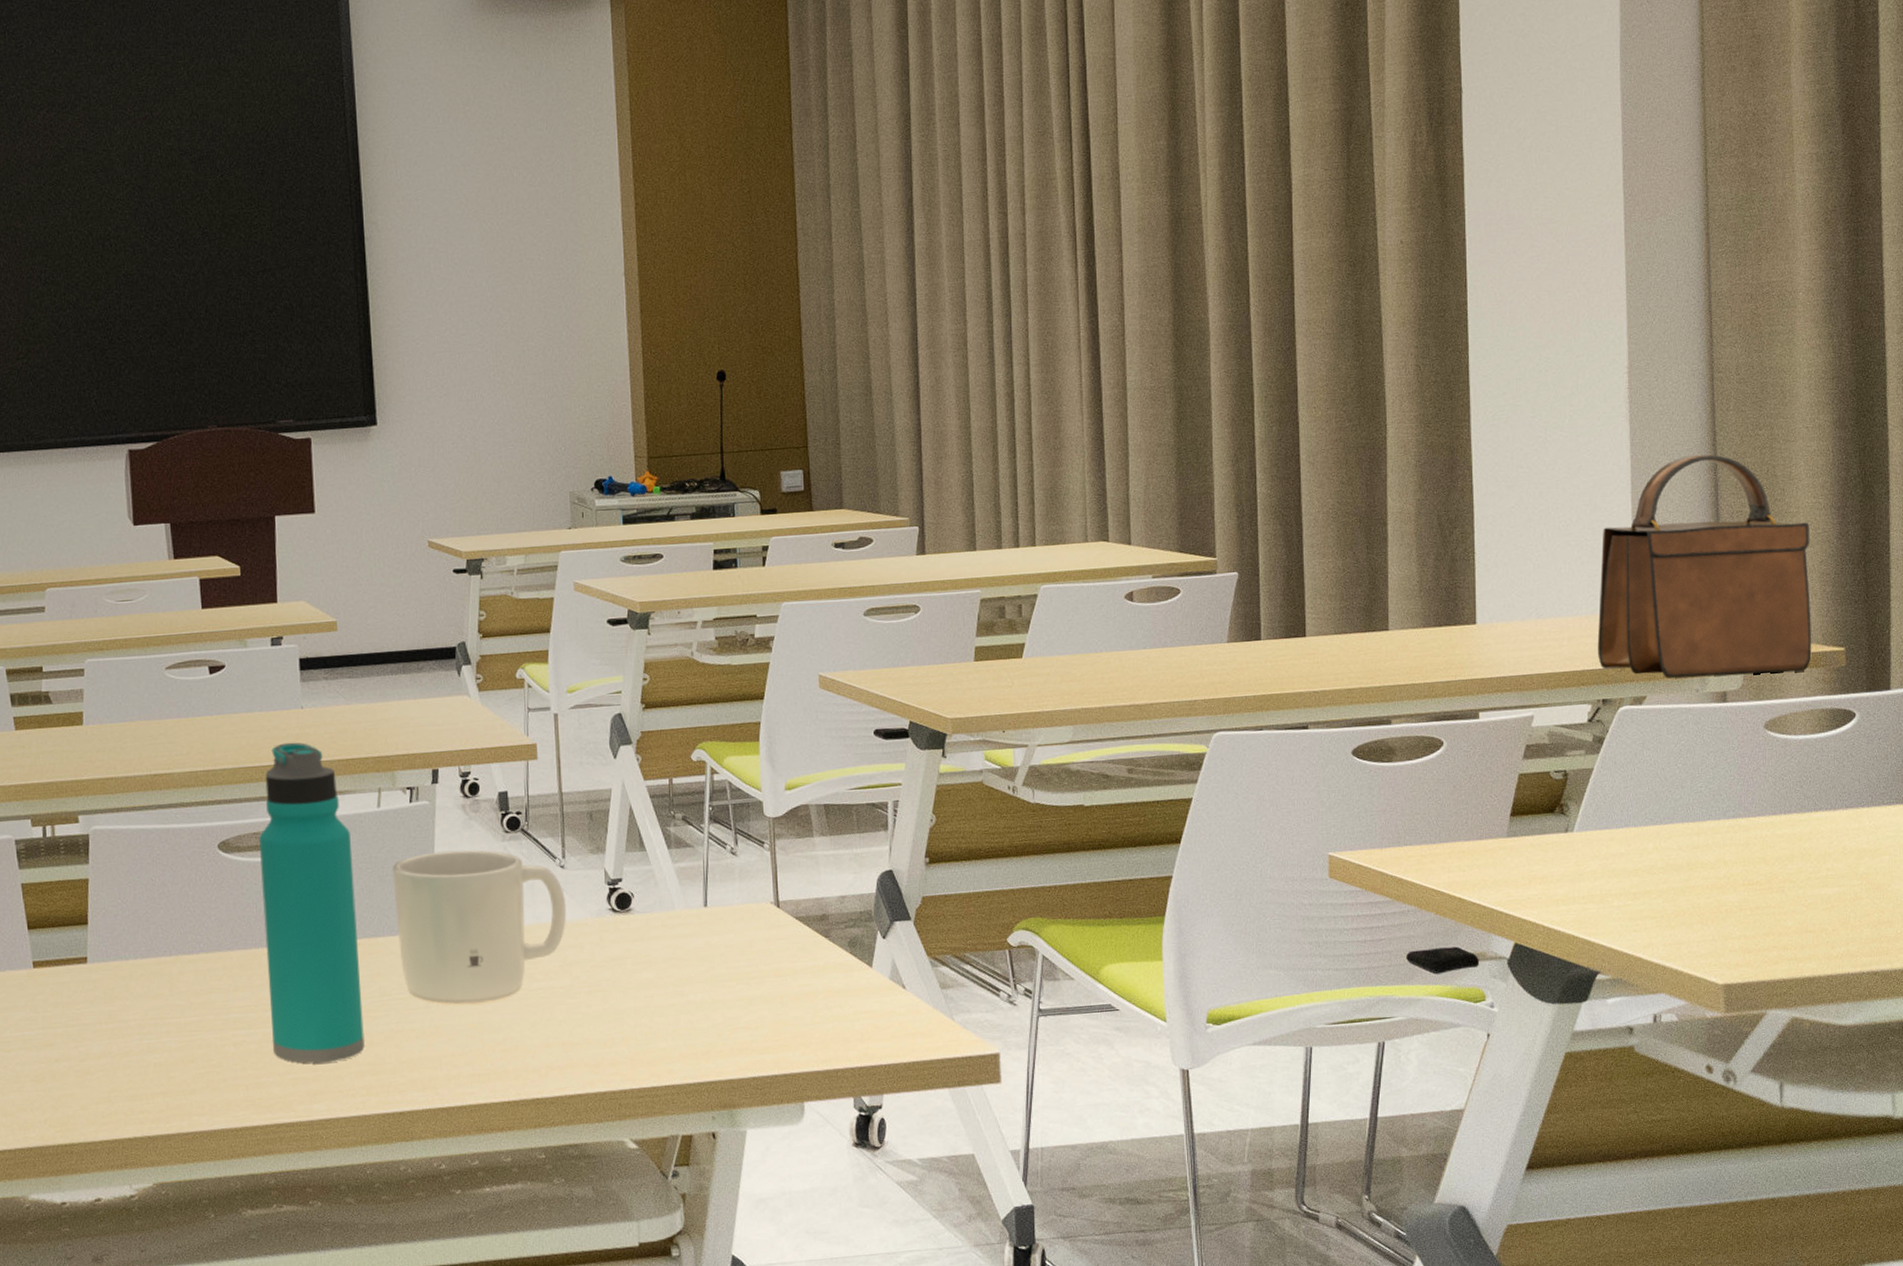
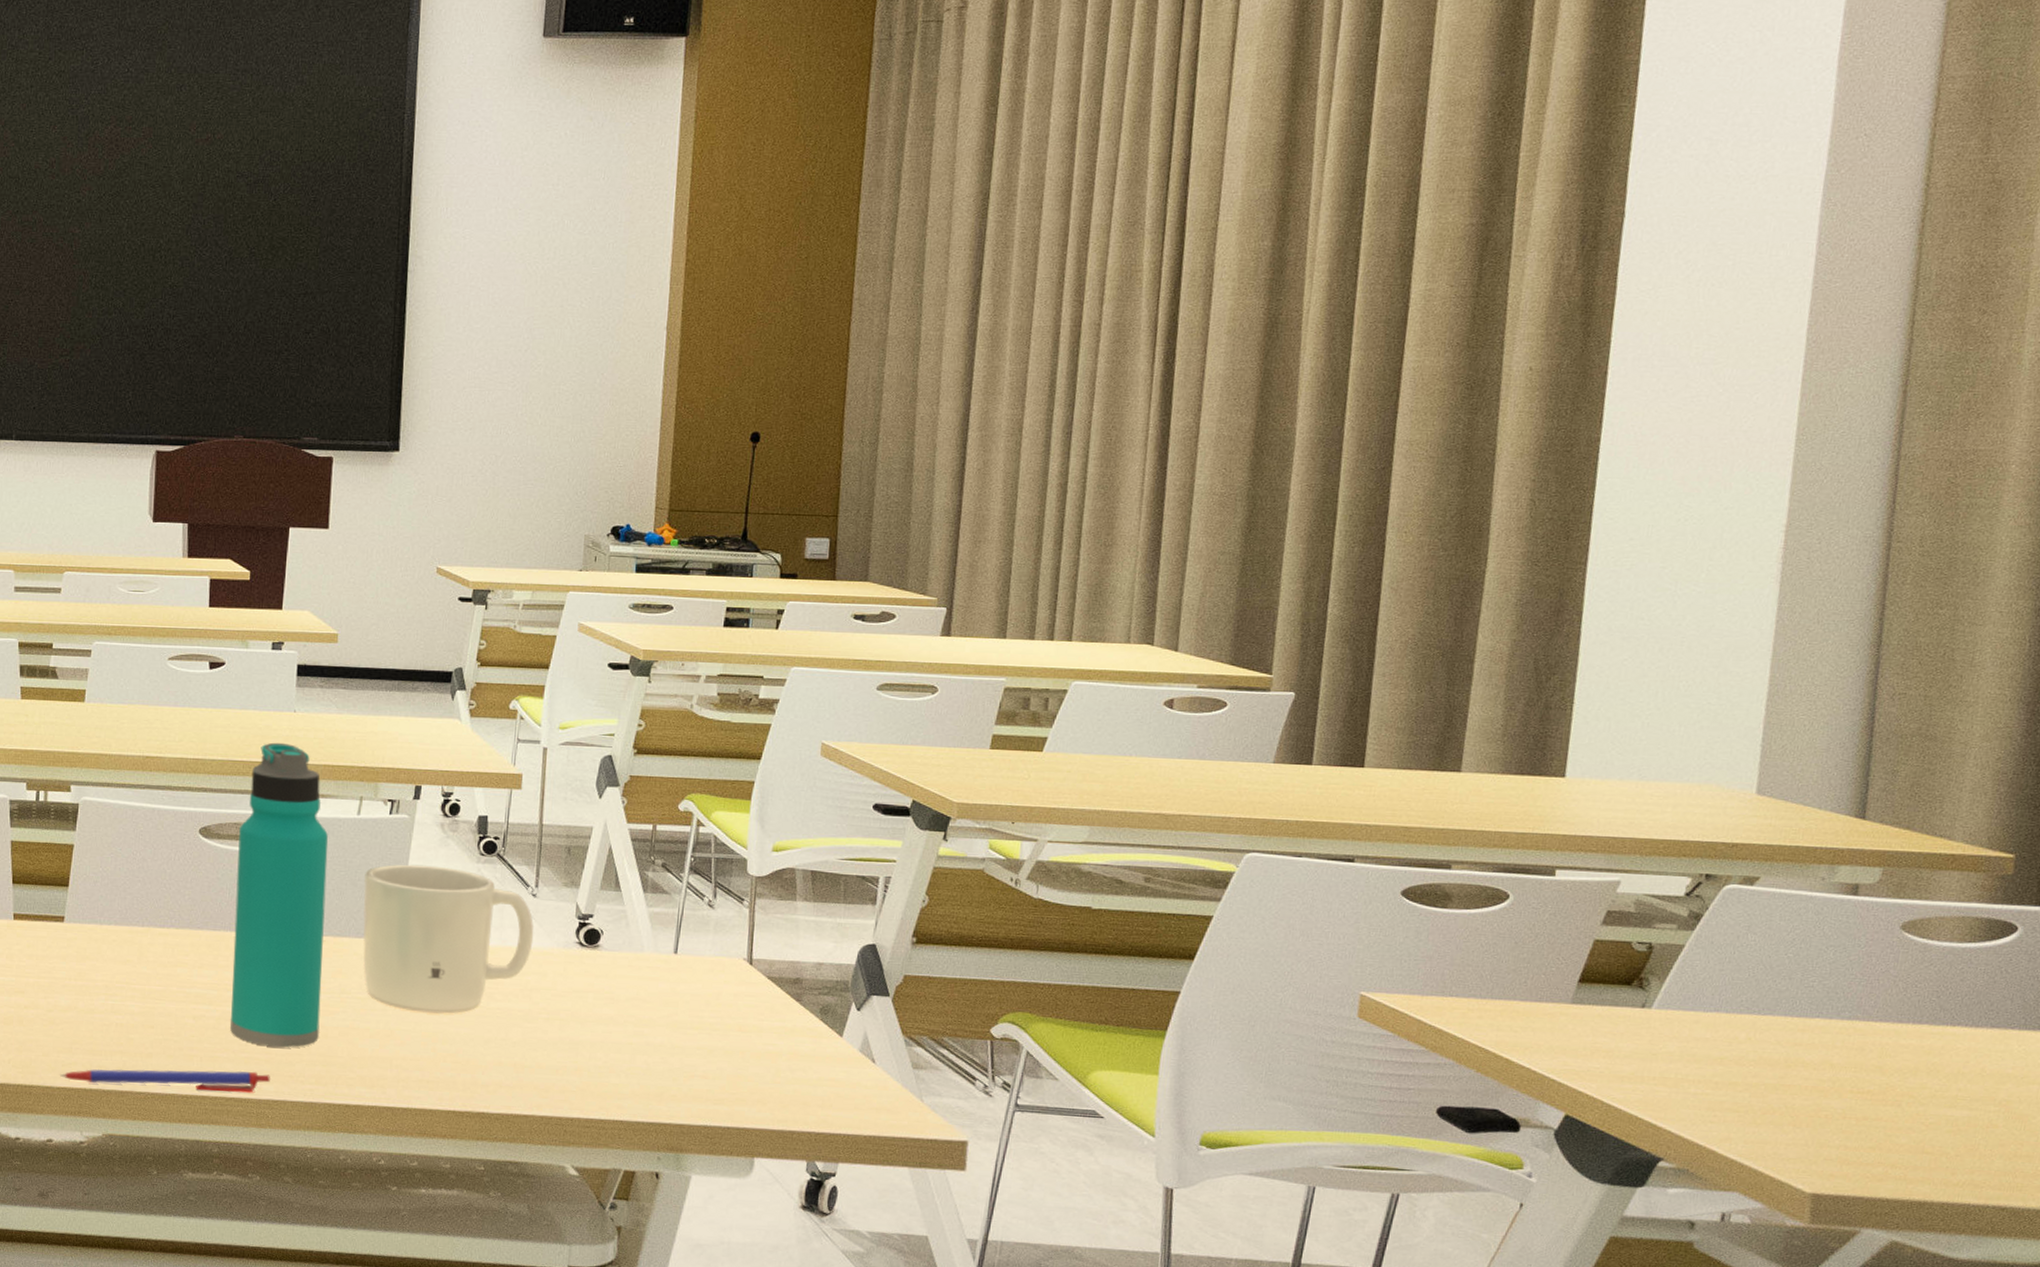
pen: none [101,1092,320,1131] -> present [60,1068,270,1093]
handbag: present [1597,454,1812,679] -> none [1706,628,1989,874]

